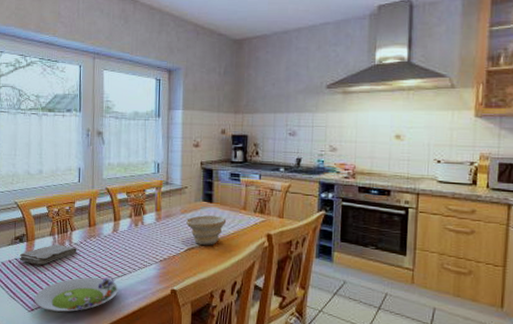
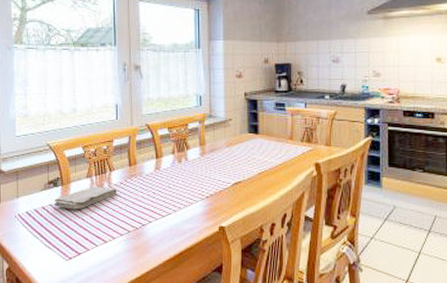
salad plate: present [34,277,119,312] -> none [72,218,163,258]
bowl: present [186,215,227,245] -> none [232,147,274,178]

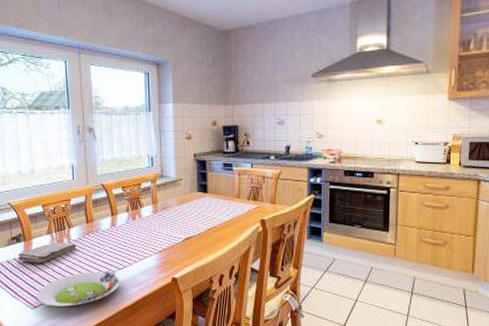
salad plate: none [72,218,163,258] -> present [36,271,120,307]

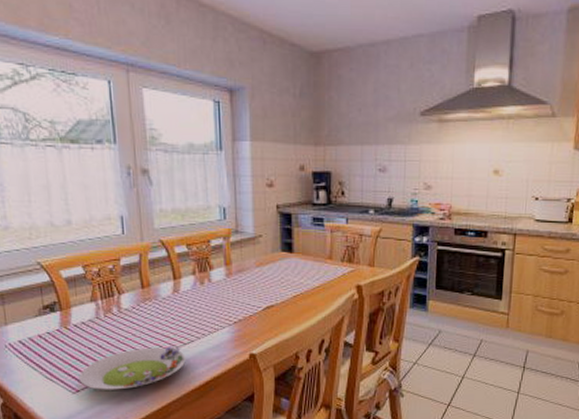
washcloth: present [17,242,76,263] -> none [52,312,129,338]

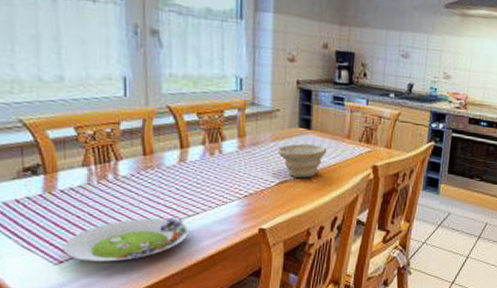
bowl: none [263,268,310,301] -> present [278,144,327,178]

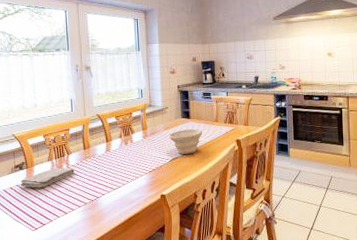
washcloth: none [33,177,126,205] -> present [20,168,74,188]
salad plate: present [62,217,189,262] -> none [37,191,115,228]

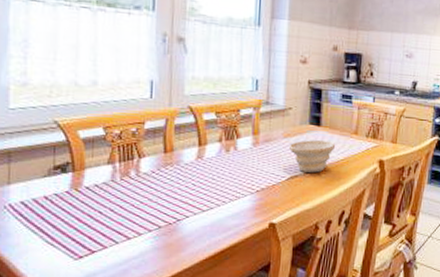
washcloth: present [20,168,74,188] -> none [60,174,147,201]

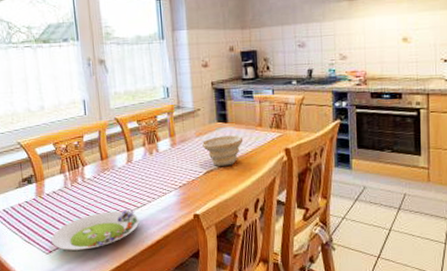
salad plate: none [83,212,203,257] -> present [51,209,140,251]

